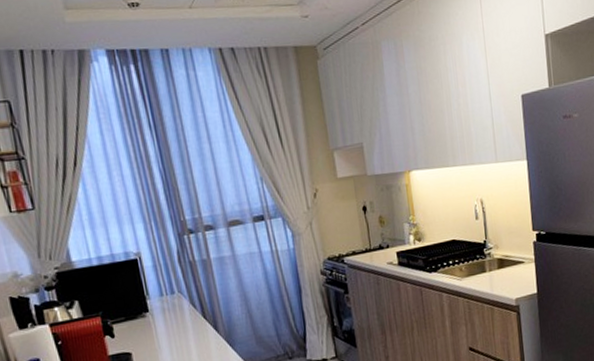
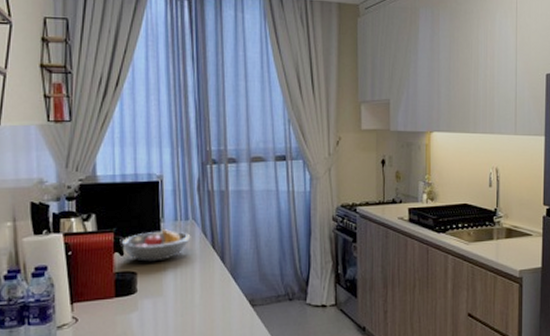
fruit bowl: none [109,305,180,341] -> present [121,228,191,262]

